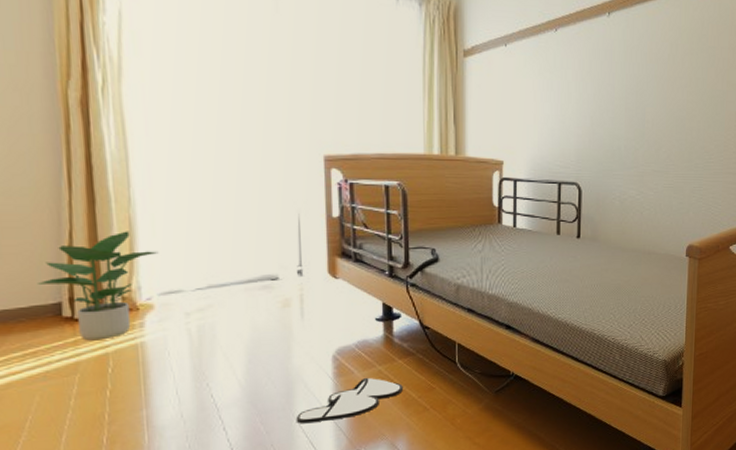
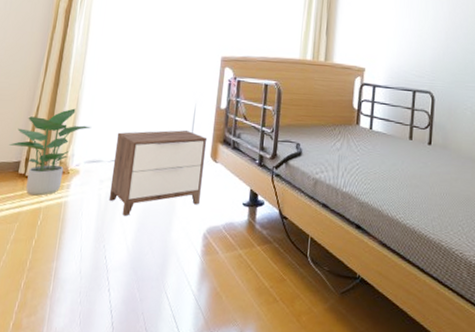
nightstand: none [197,246,322,349] -> present [109,130,208,216]
slippers: present [296,377,403,424] -> none [165,259,258,298]

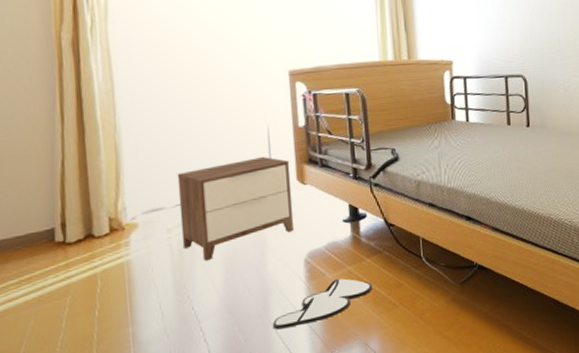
potted plant: present [9,108,92,196] -> none [33,155,142,263]
slippers: none [165,259,258,298] -> present [272,278,372,330]

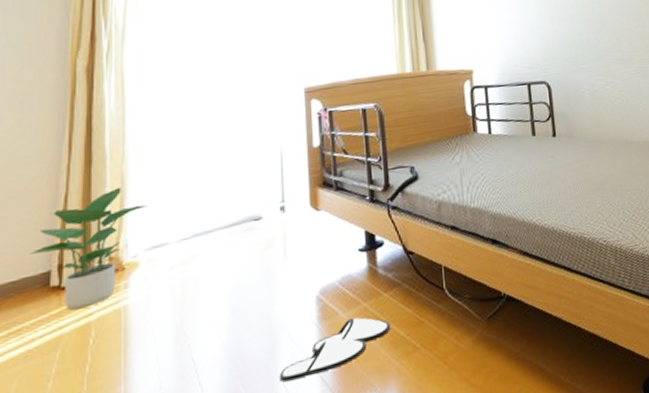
potted plant: none [33,155,142,263] -> present [30,187,148,311]
nightstand: present [177,157,293,261] -> none [184,181,305,303]

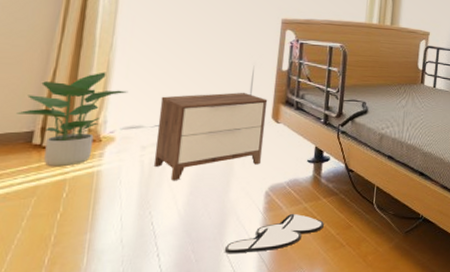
nightstand: none [184,181,305,303] -> present [153,92,268,181]

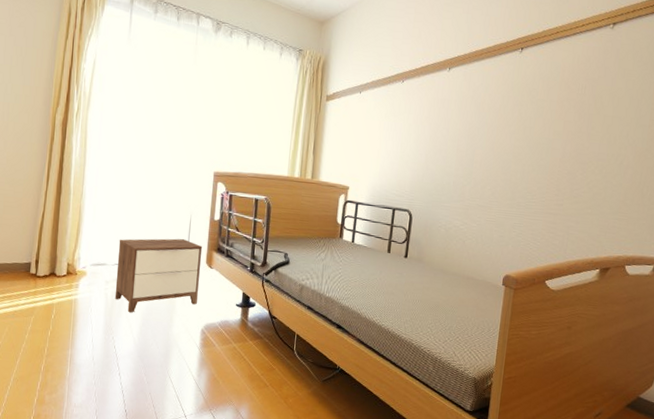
potted plant: present [16,72,128,167] -> none [19,216,95,293]
slippers: present [224,213,324,254] -> none [169,351,250,382]

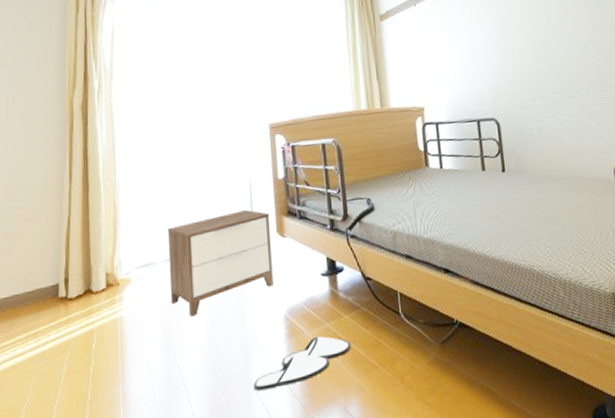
slippers: none [169,351,250,382] -> present [253,336,351,391]

